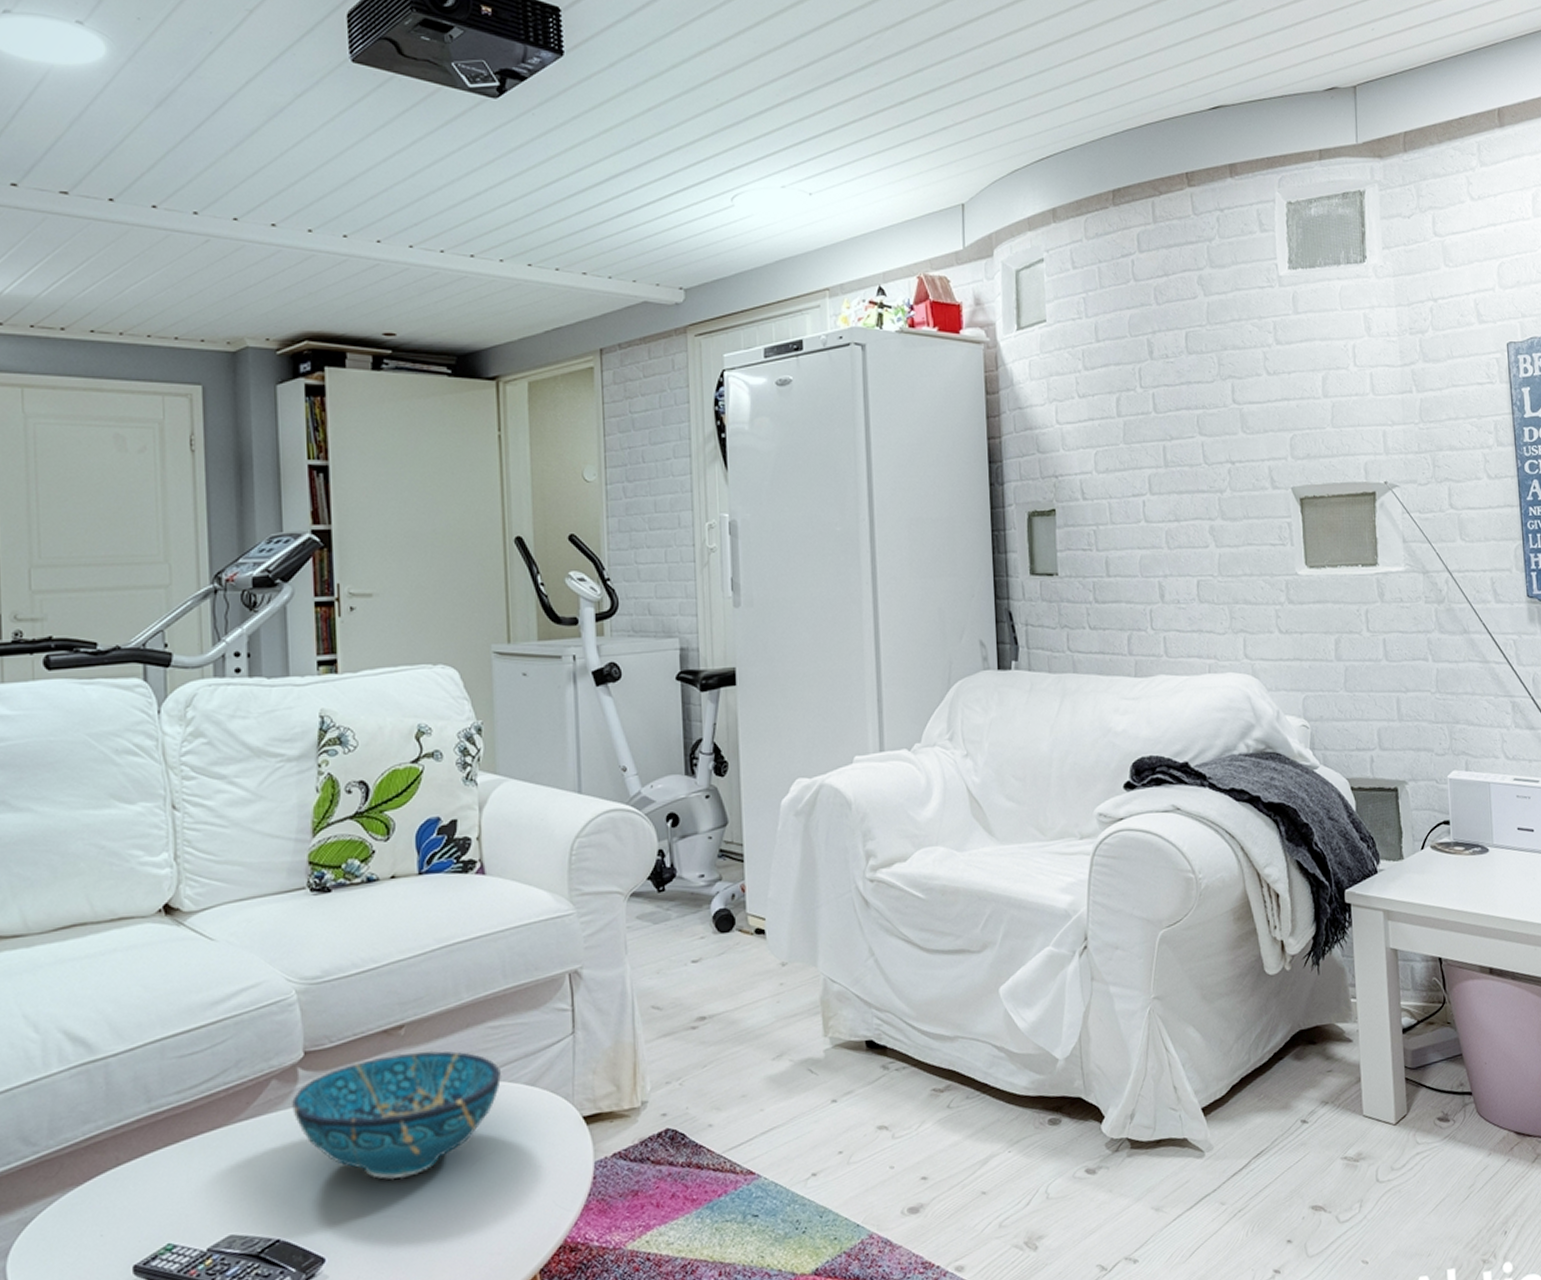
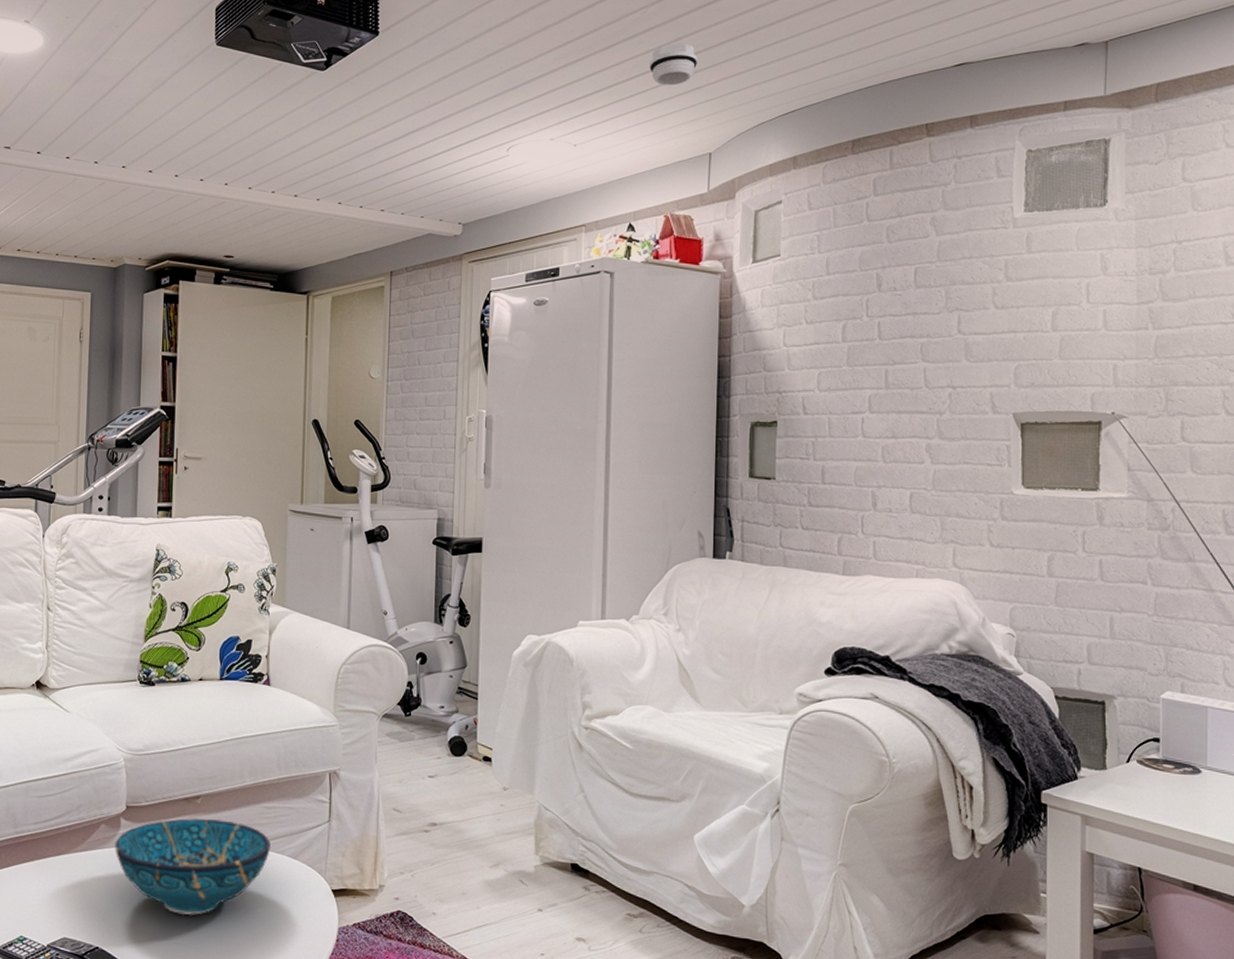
smoke detector: none [889,76,943,125] -> present [650,44,699,86]

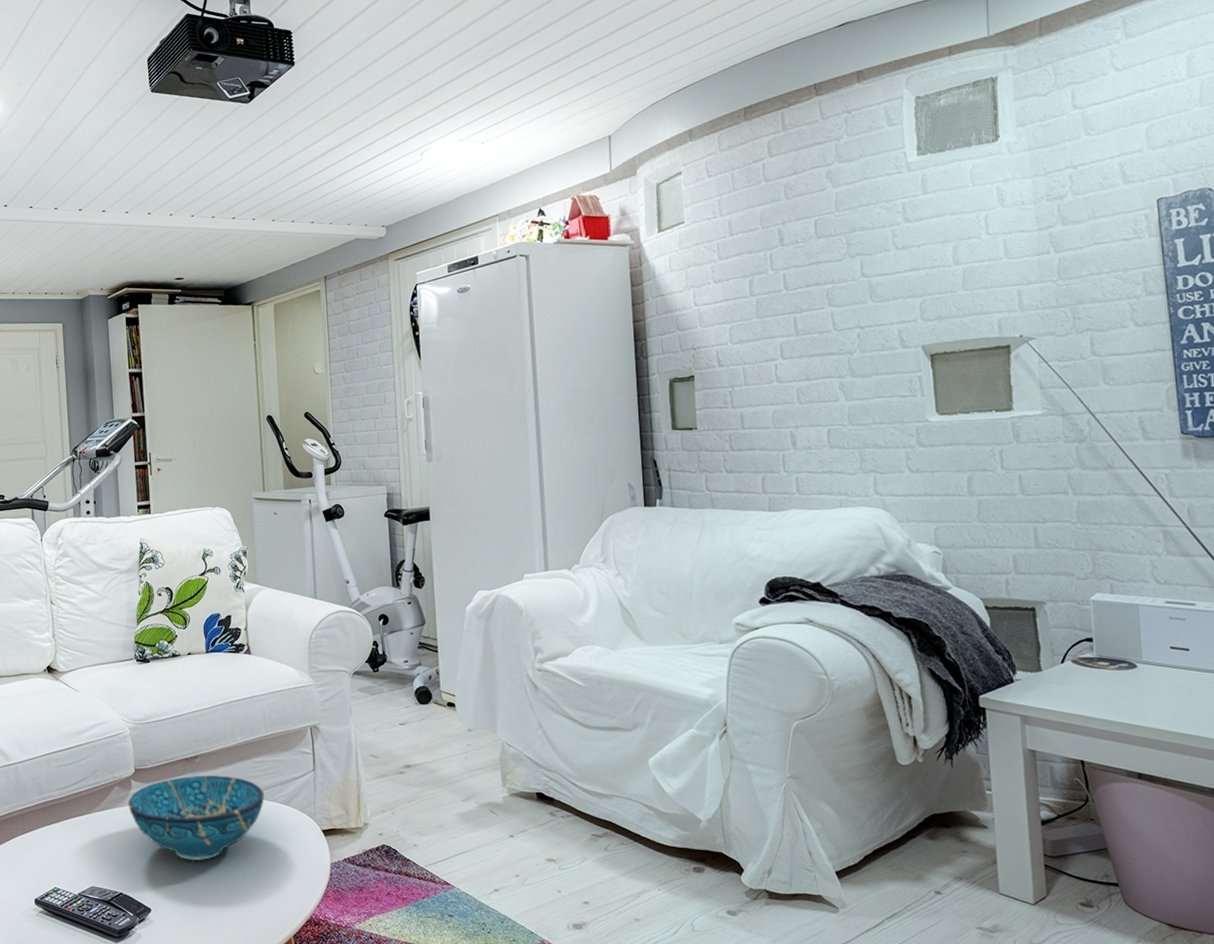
smoke detector: present [650,44,699,86] -> none [545,37,591,79]

